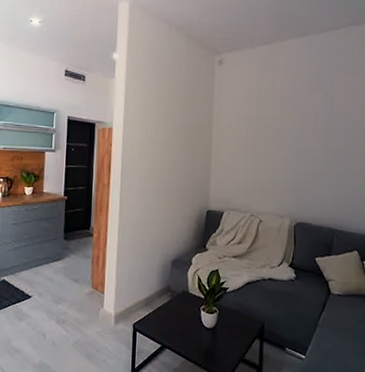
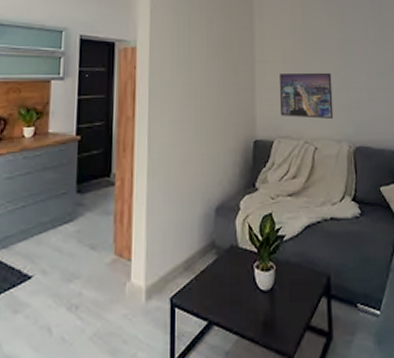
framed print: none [232,156,280,198] -> present [280,72,334,120]

